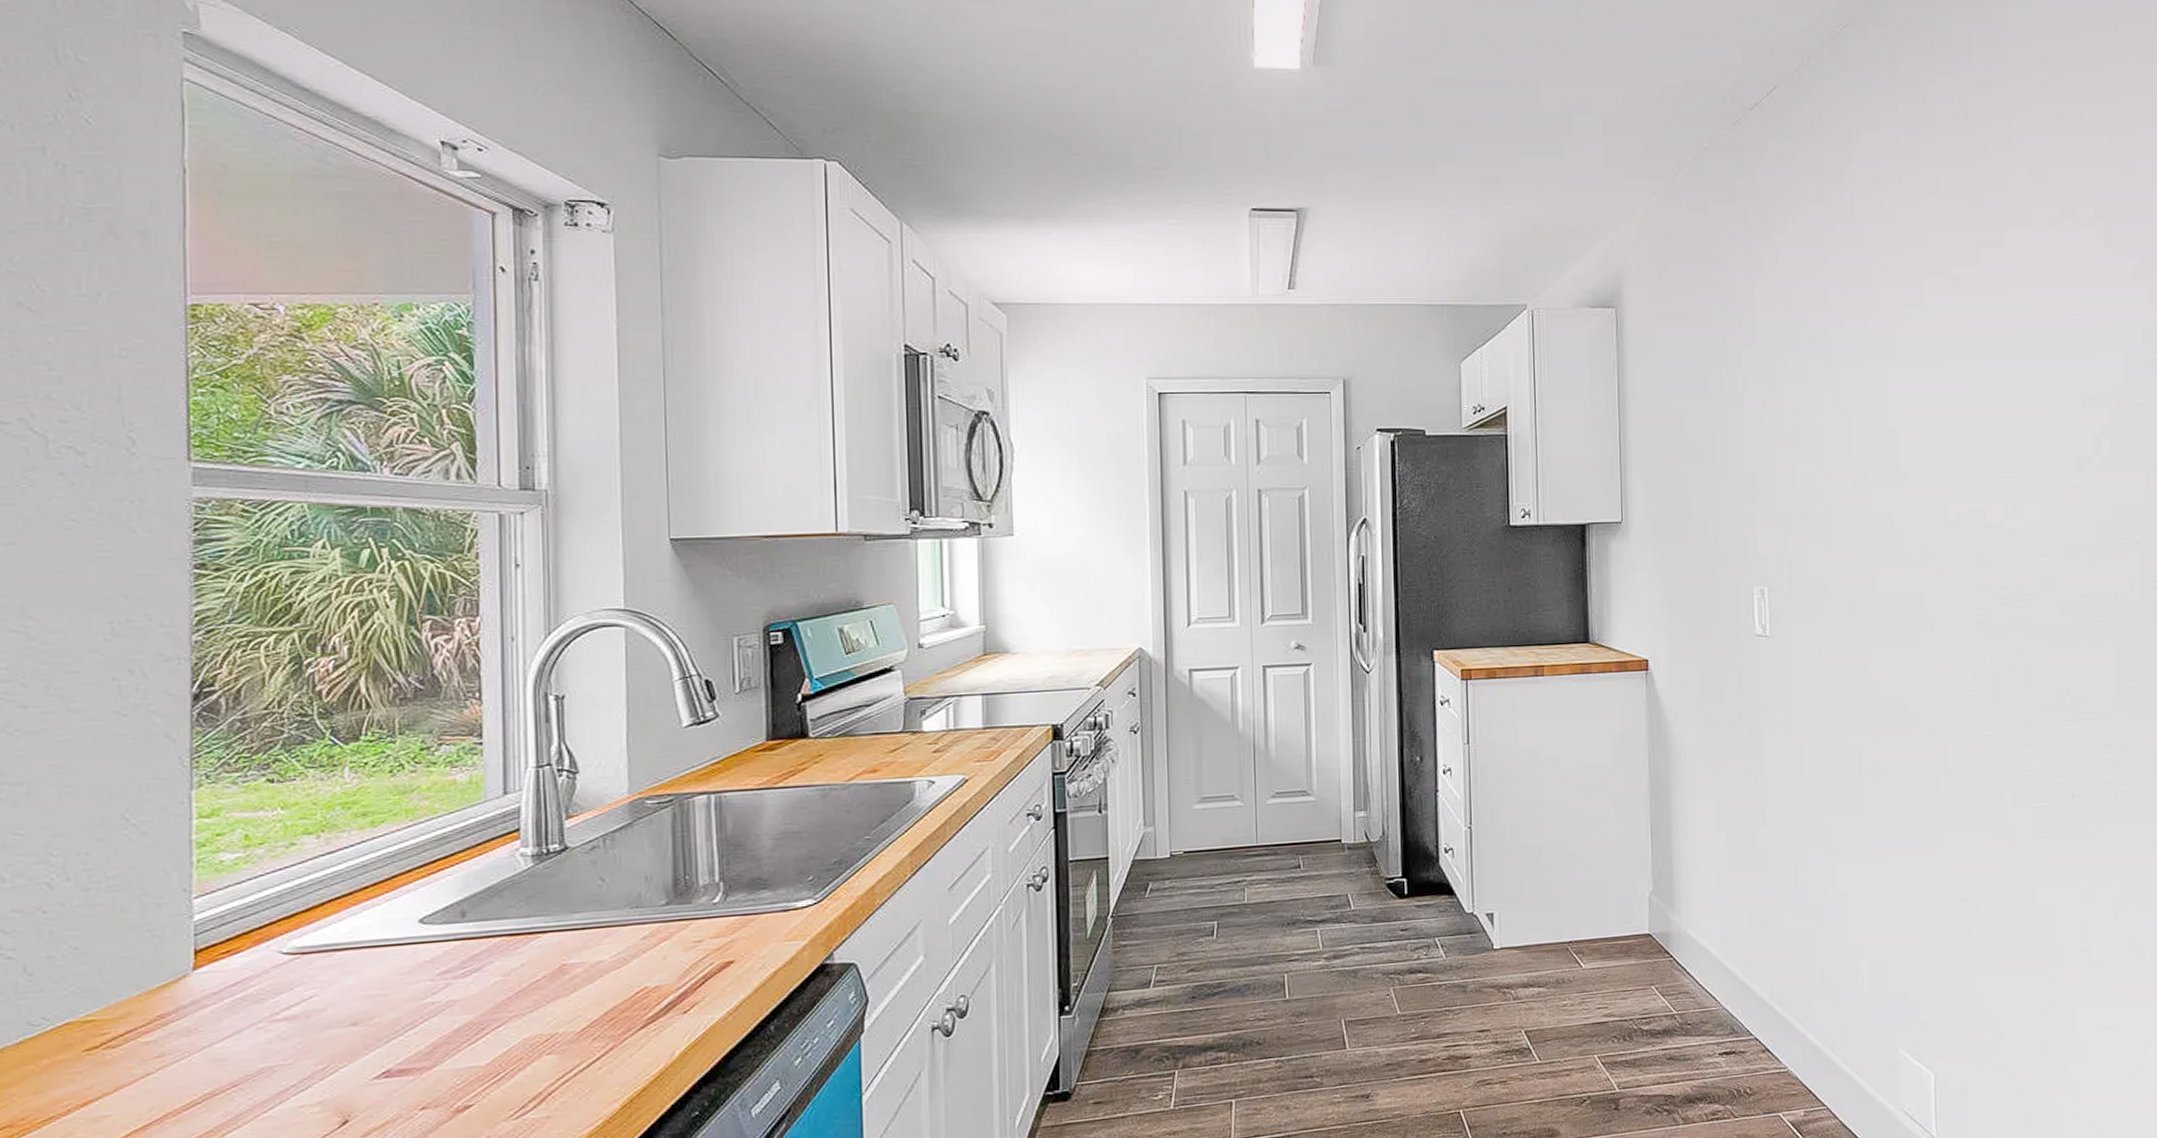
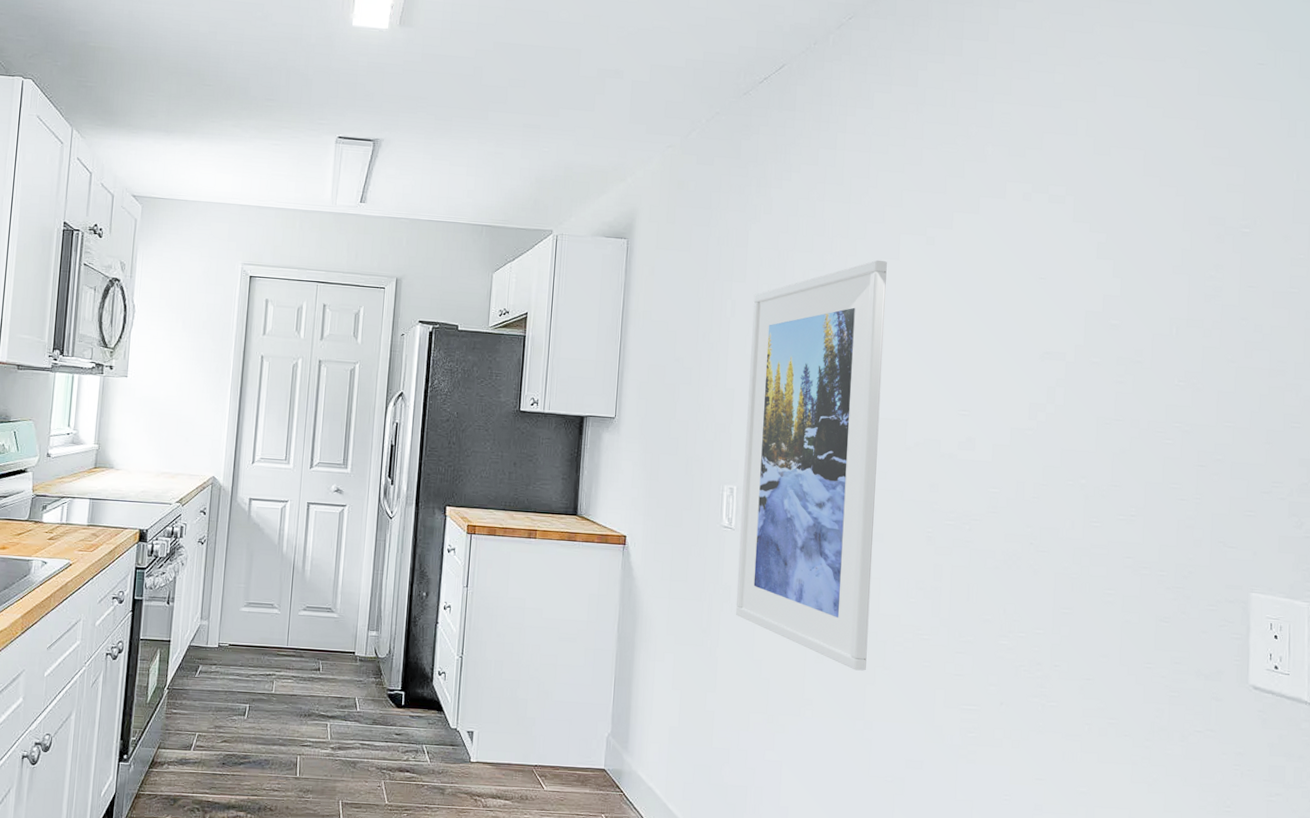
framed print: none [1766,308,1927,781] -> present [735,260,887,671]

